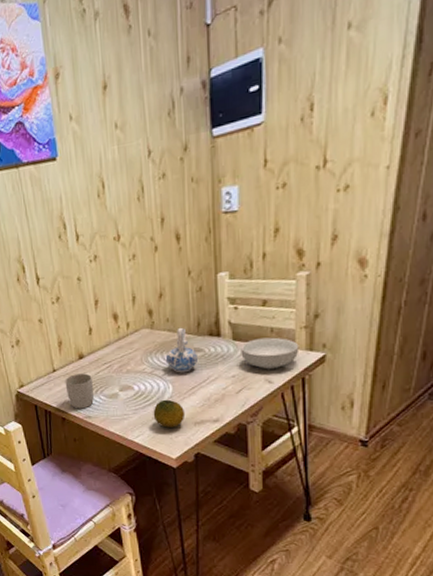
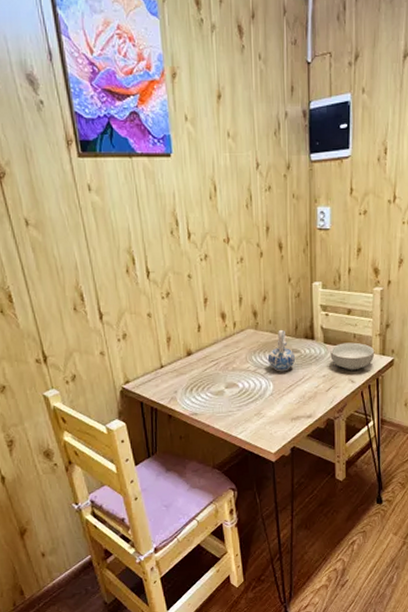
mug: present [65,373,94,409] -> none [172,370,201,406]
fruit: present [153,399,186,428] -> none [255,396,284,424]

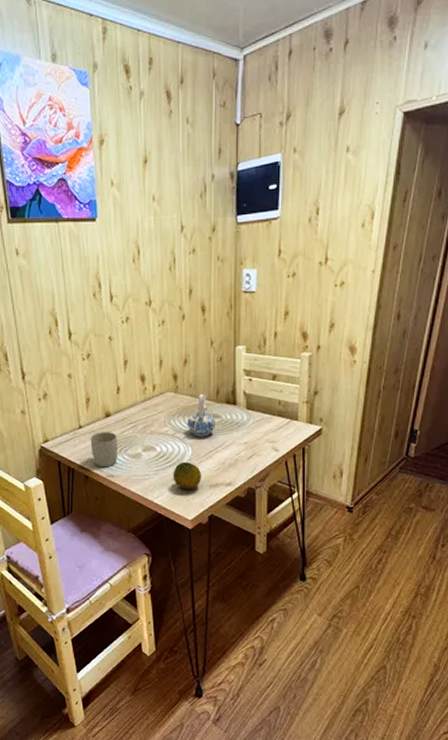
mug: none [172,370,201,406] -> present [90,432,118,467]
fruit: none [255,396,284,424] -> present [173,461,202,489]
cereal bowl: present [330,342,375,371] -> none [253,409,301,439]

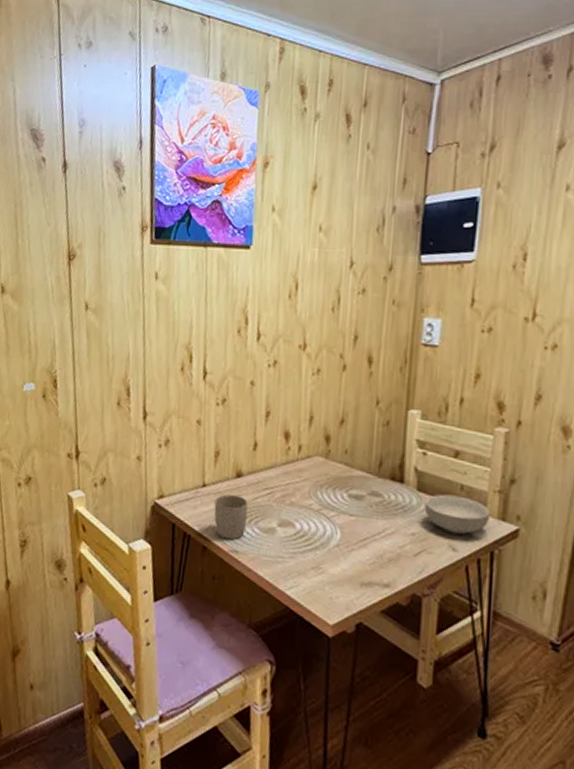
fruit: present [173,461,202,489] -> none [313,546,352,585]
ceramic pitcher: present [188,393,216,437] -> none [338,463,376,519]
cereal bowl: none [253,409,301,439] -> present [424,494,491,535]

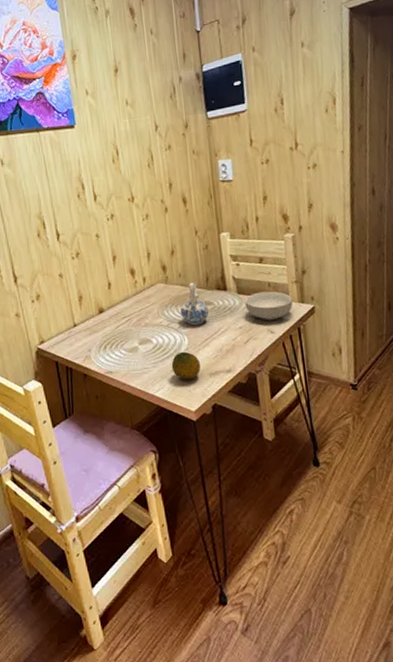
mug: present [213,494,248,540] -> none [86,327,115,365]
fruit: none [313,546,352,585] -> present [171,351,201,380]
ceramic pitcher: none [338,463,376,519] -> present [180,282,210,326]

